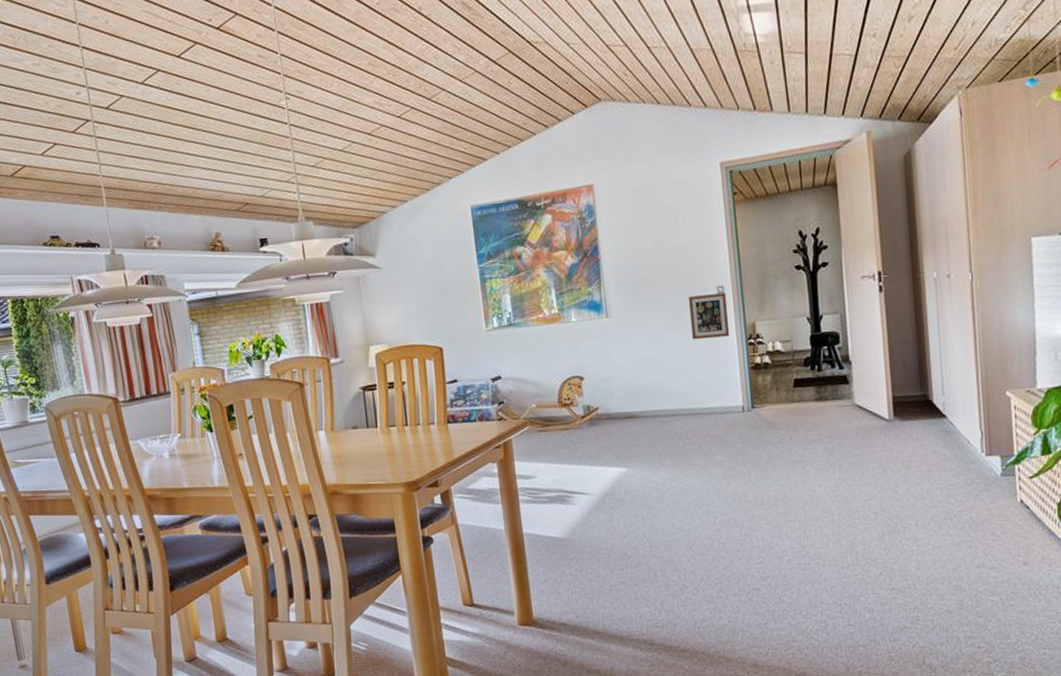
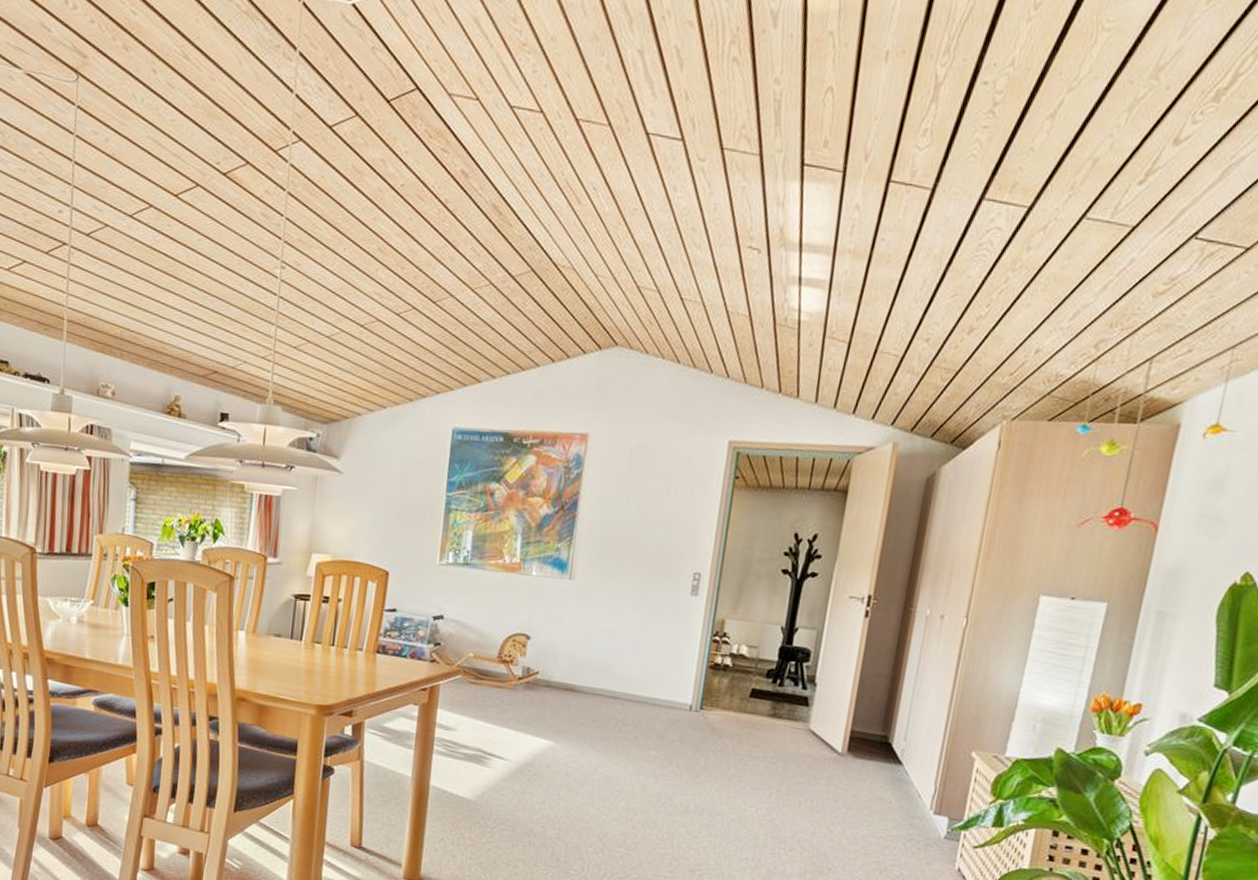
picture frame: present [689,293,730,340] -> none [655,577,702,628]

